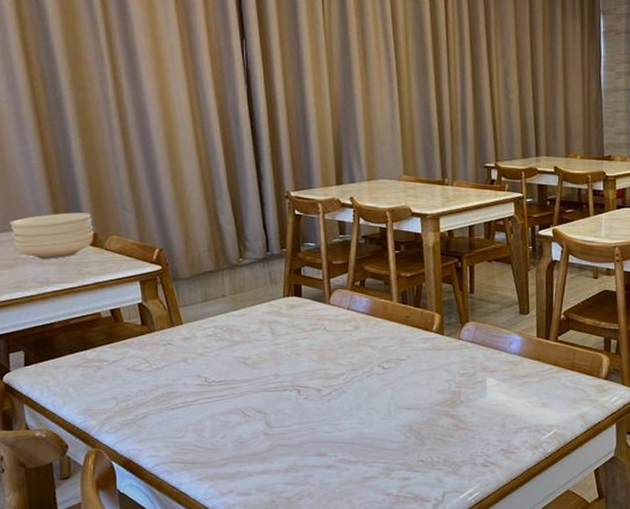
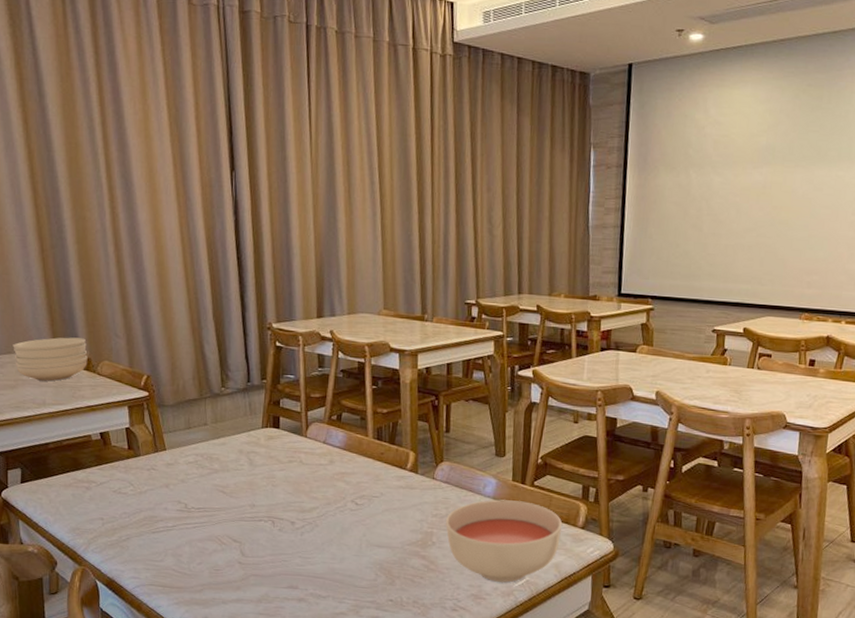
bowl: none [472,356,587,437] -> present [445,499,563,583]

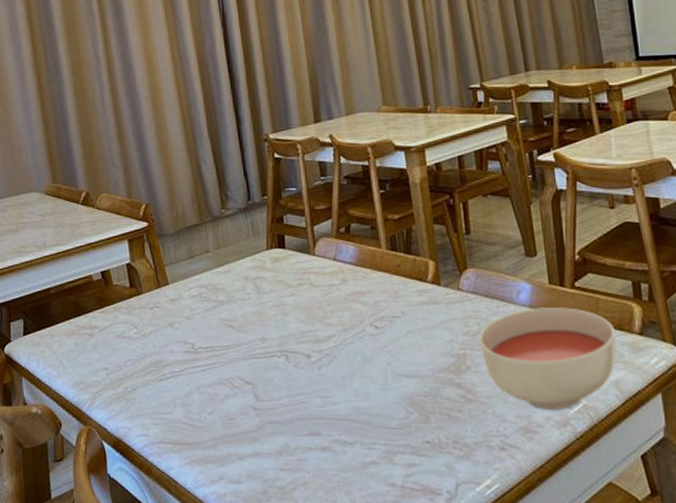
bowl: present [13,337,88,382] -> none [13,172,86,222]

